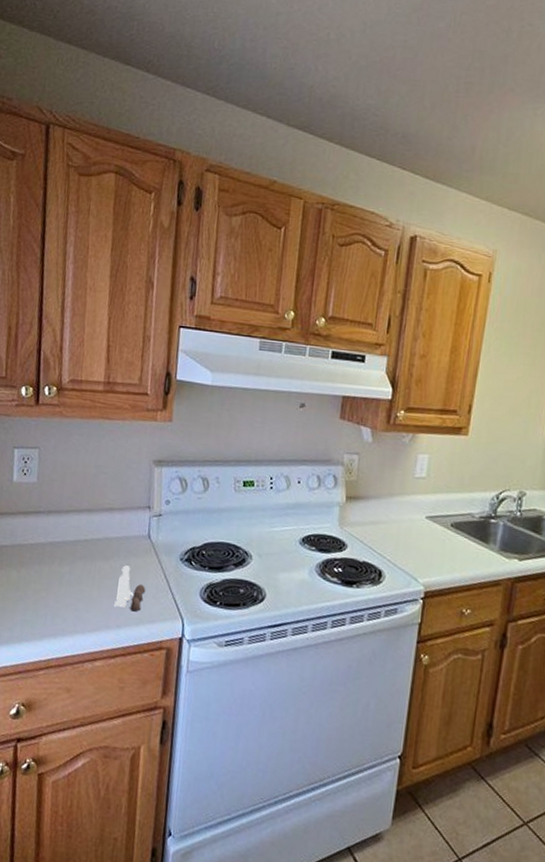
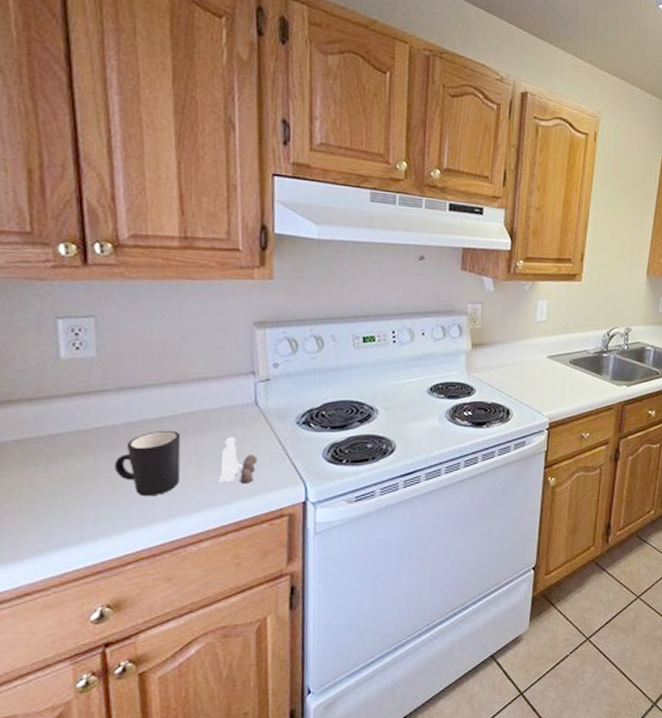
mug: none [39,552,89,611] -> present [114,431,181,497]

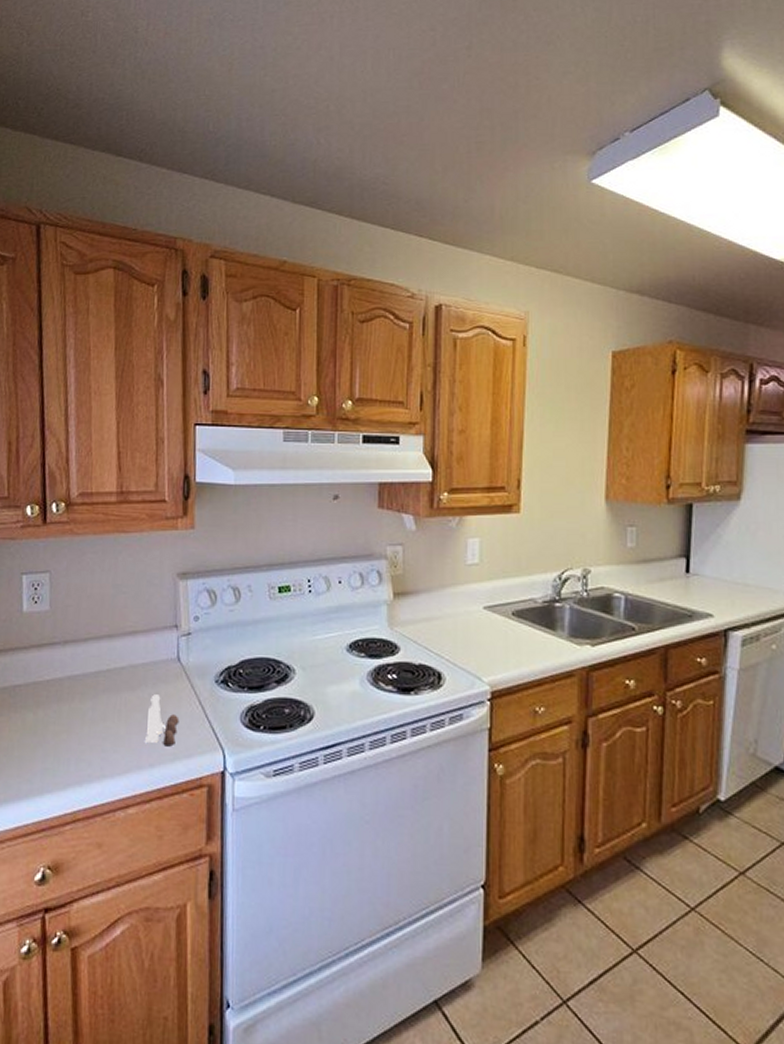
mug: present [114,431,181,497] -> none [59,685,114,754]

